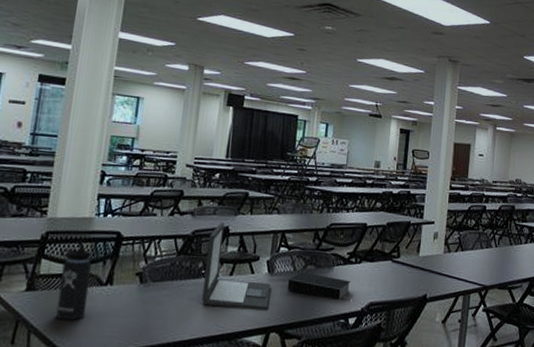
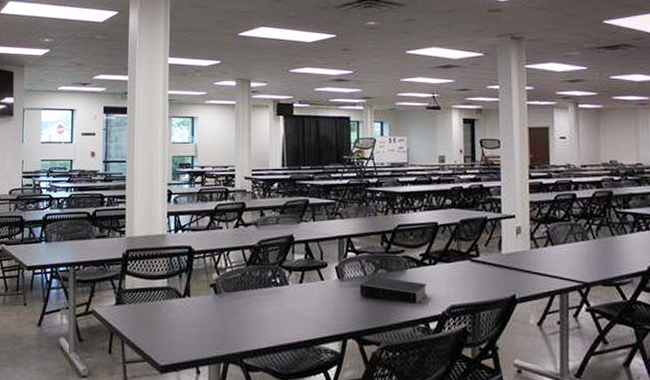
thermos bottle: present [55,239,92,321] -> none [140,255,170,332]
laptop: present [202,223,271,311] -> none [275,231,342,317]

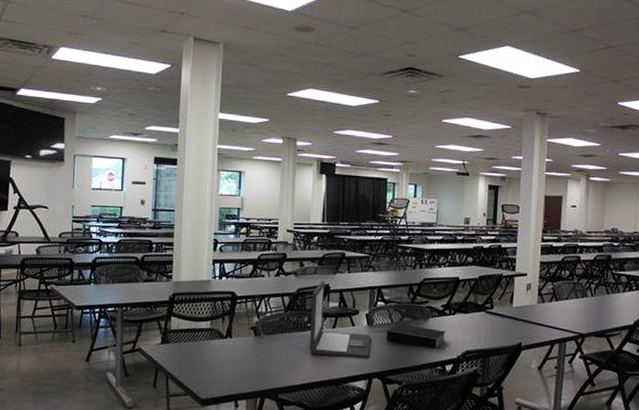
laptop: none [275,231,342,317] -> present [309,281,371,359]

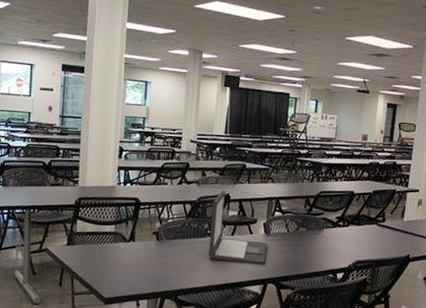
book: present [386,323,447,350] -> none [281,233,339,260]

